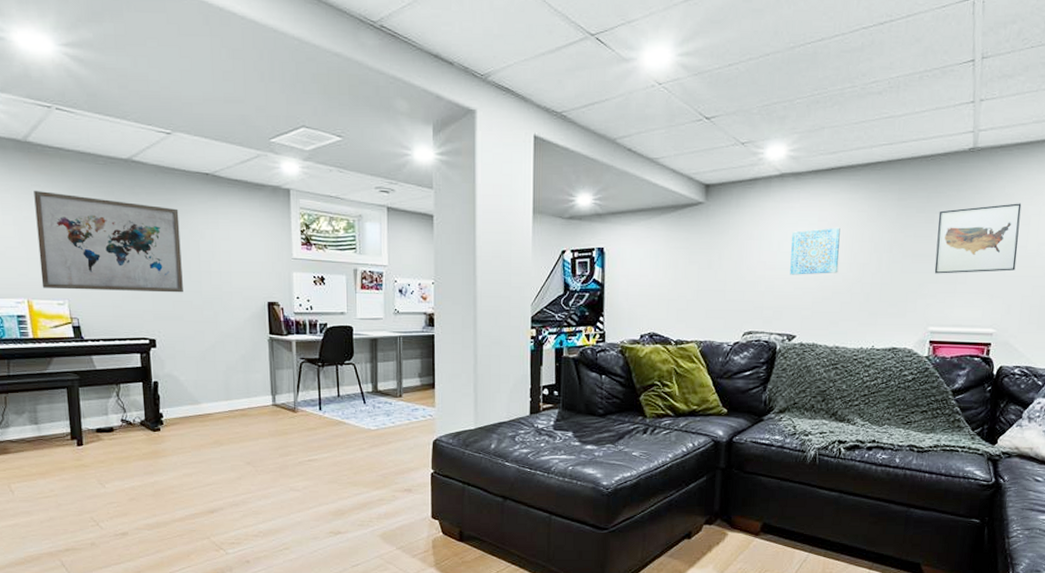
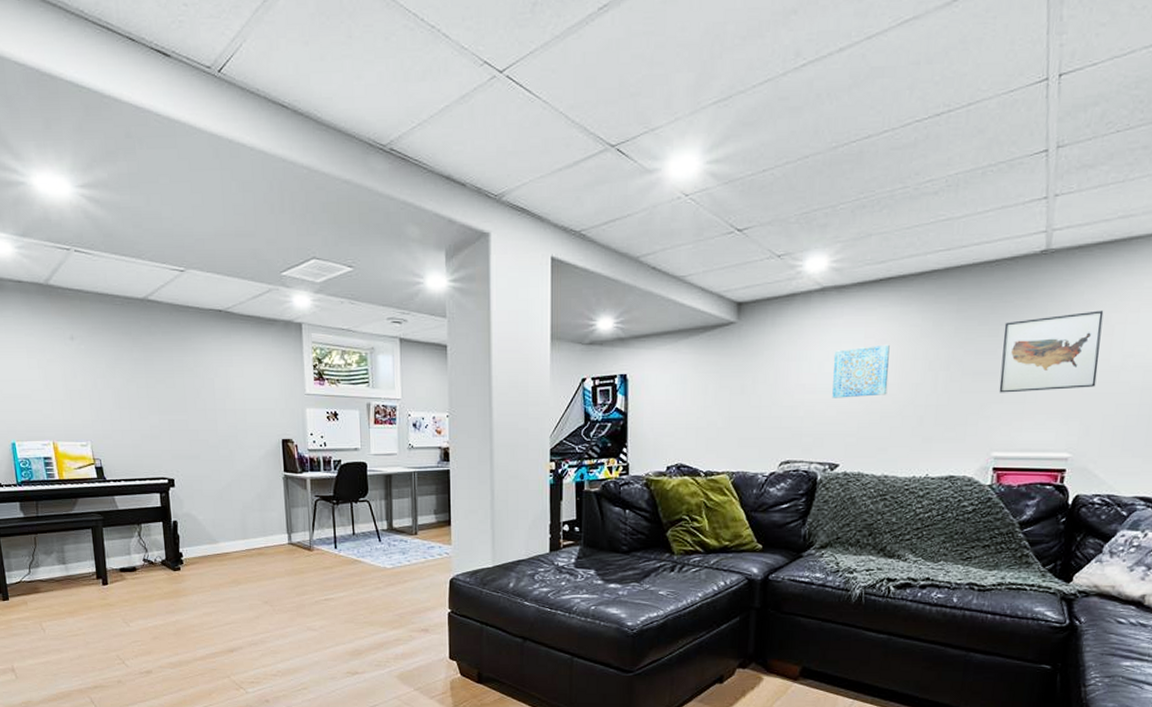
wall art: present [34,190,183,293] -> none [56,332,200,432]

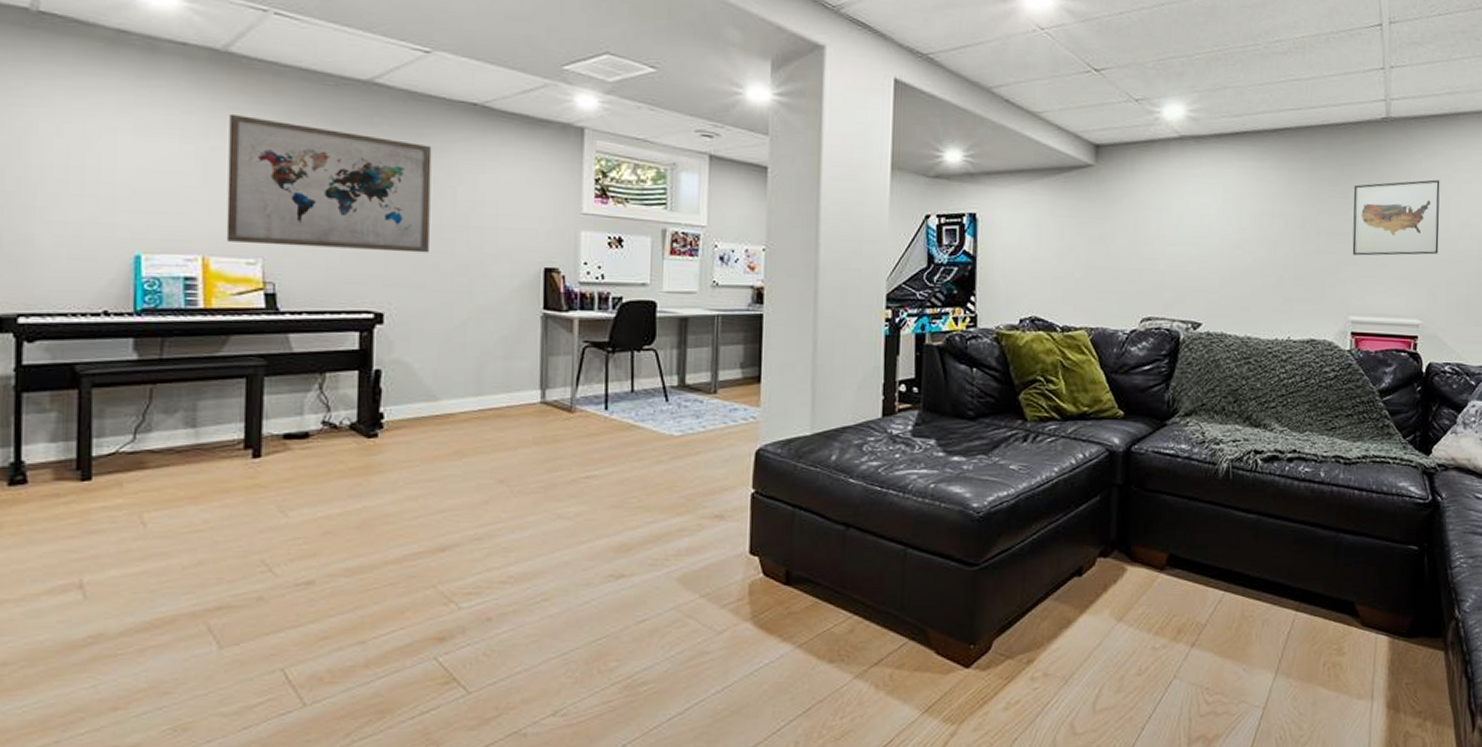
wall art: none [56,332,200,432] -> present [226,113,432,253]
wall art: present [832,344,890,398] -> none [1193,199,1248,253]

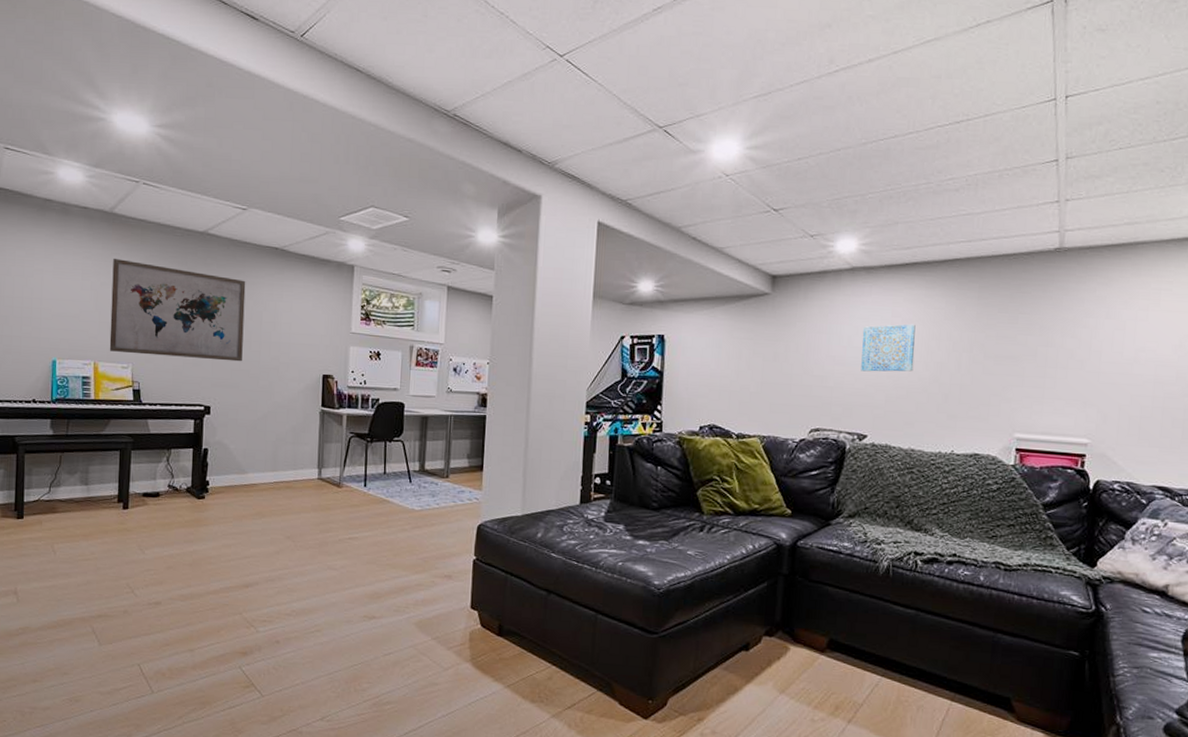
wall art: none [1193,199,1248,253] -> present [861,324,916,372]
wall art: present [1352,179,1440,256] -> none [1019,306,1115,378]

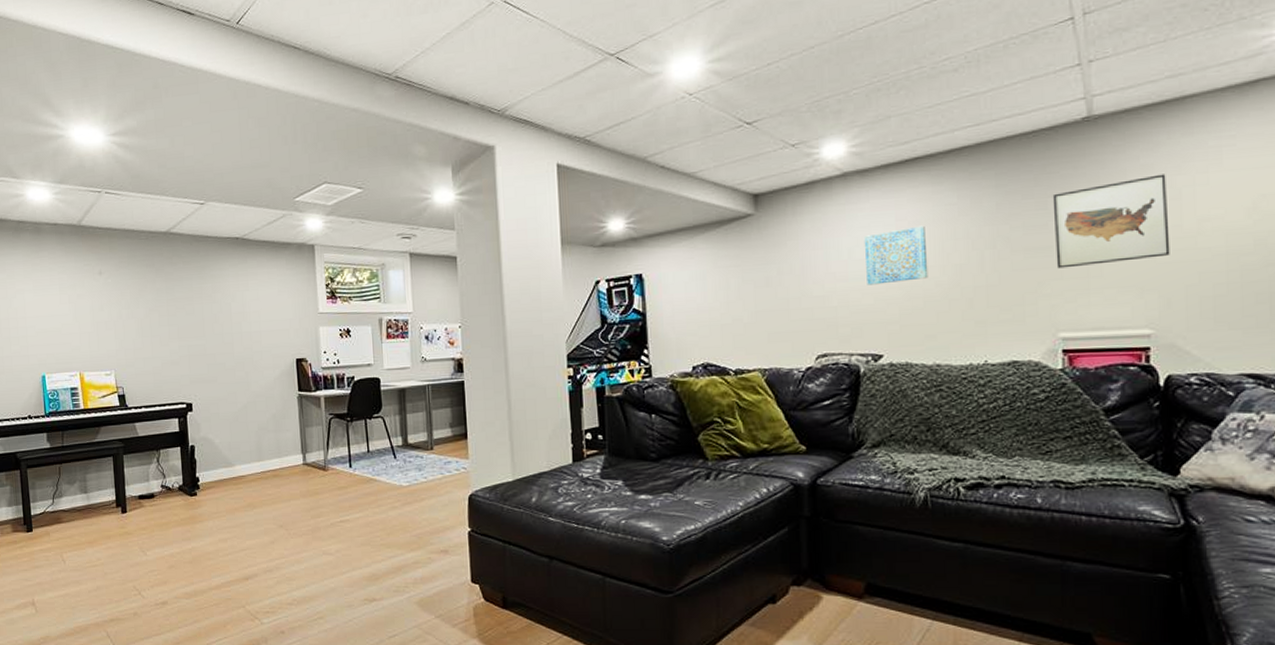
wall art: present [109,258,246,362] -> none [86,269,217,360]
wall art: none [1019,306,1115,378] -> present [1052,174,1170,269]

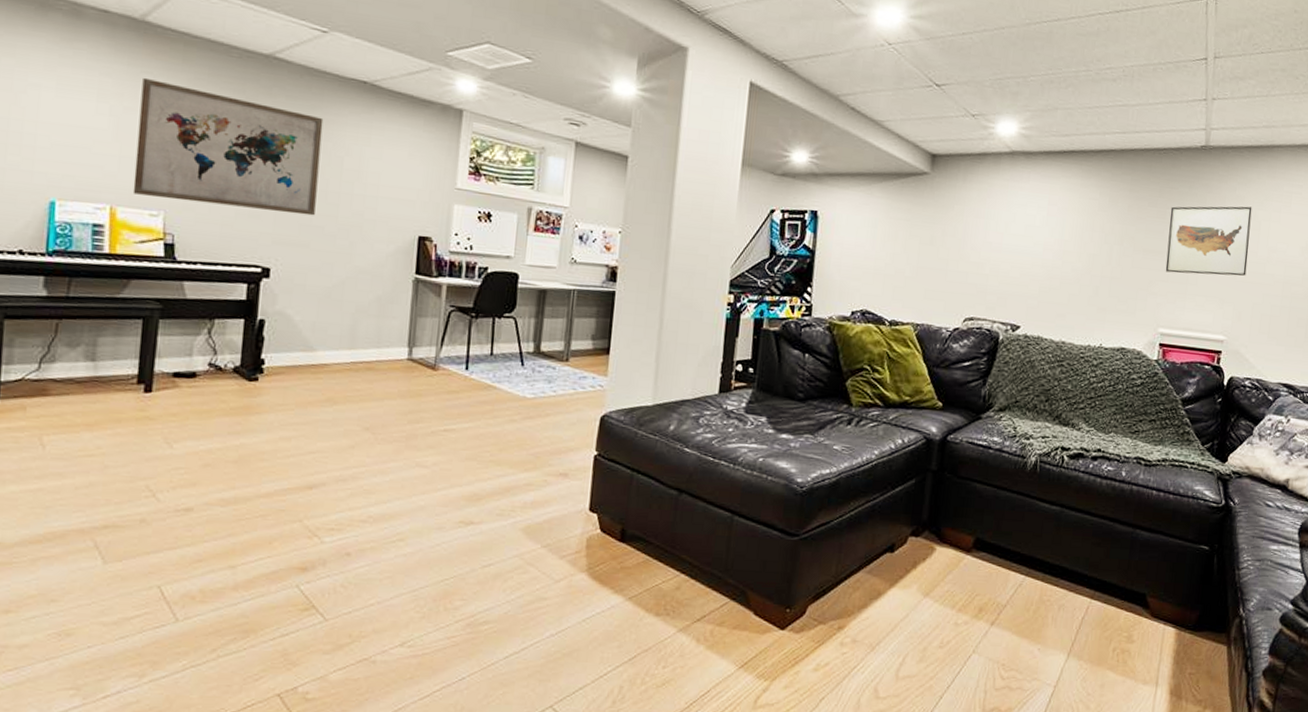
wall art: none [86,269,217,360] -> present [132,77,324,216]
wall art: present [863,225,929,285] -> none [1016,213,1071,262]

